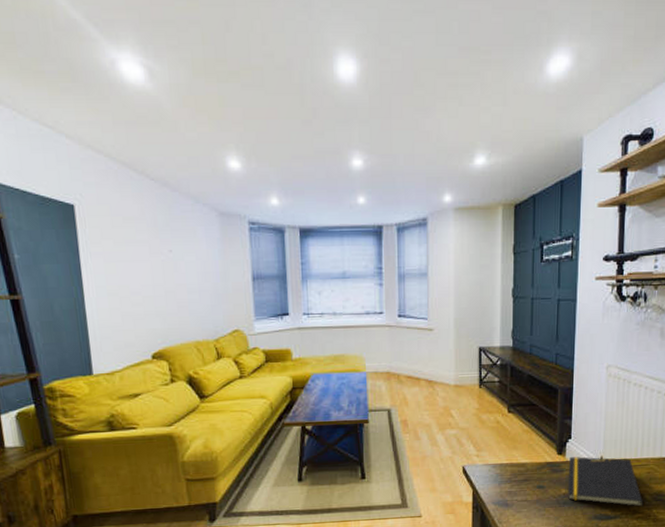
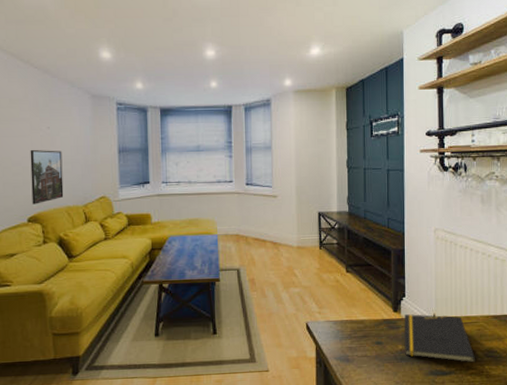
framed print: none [150,276,192,339] -> present [30,149,64,205]

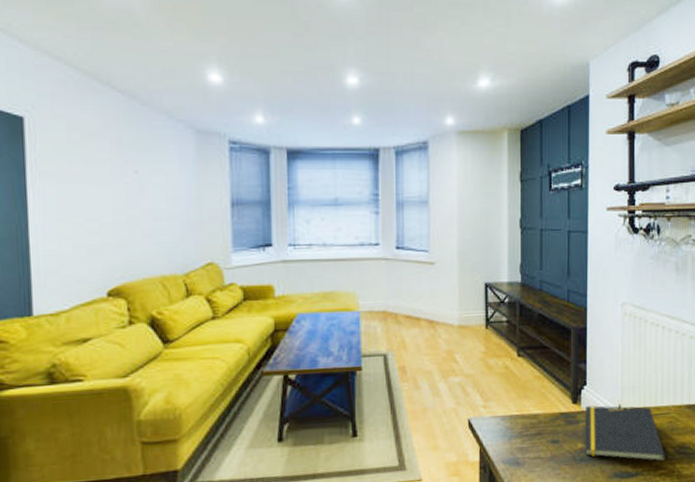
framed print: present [30,149,64,205] -> none [110,200,157,273]

